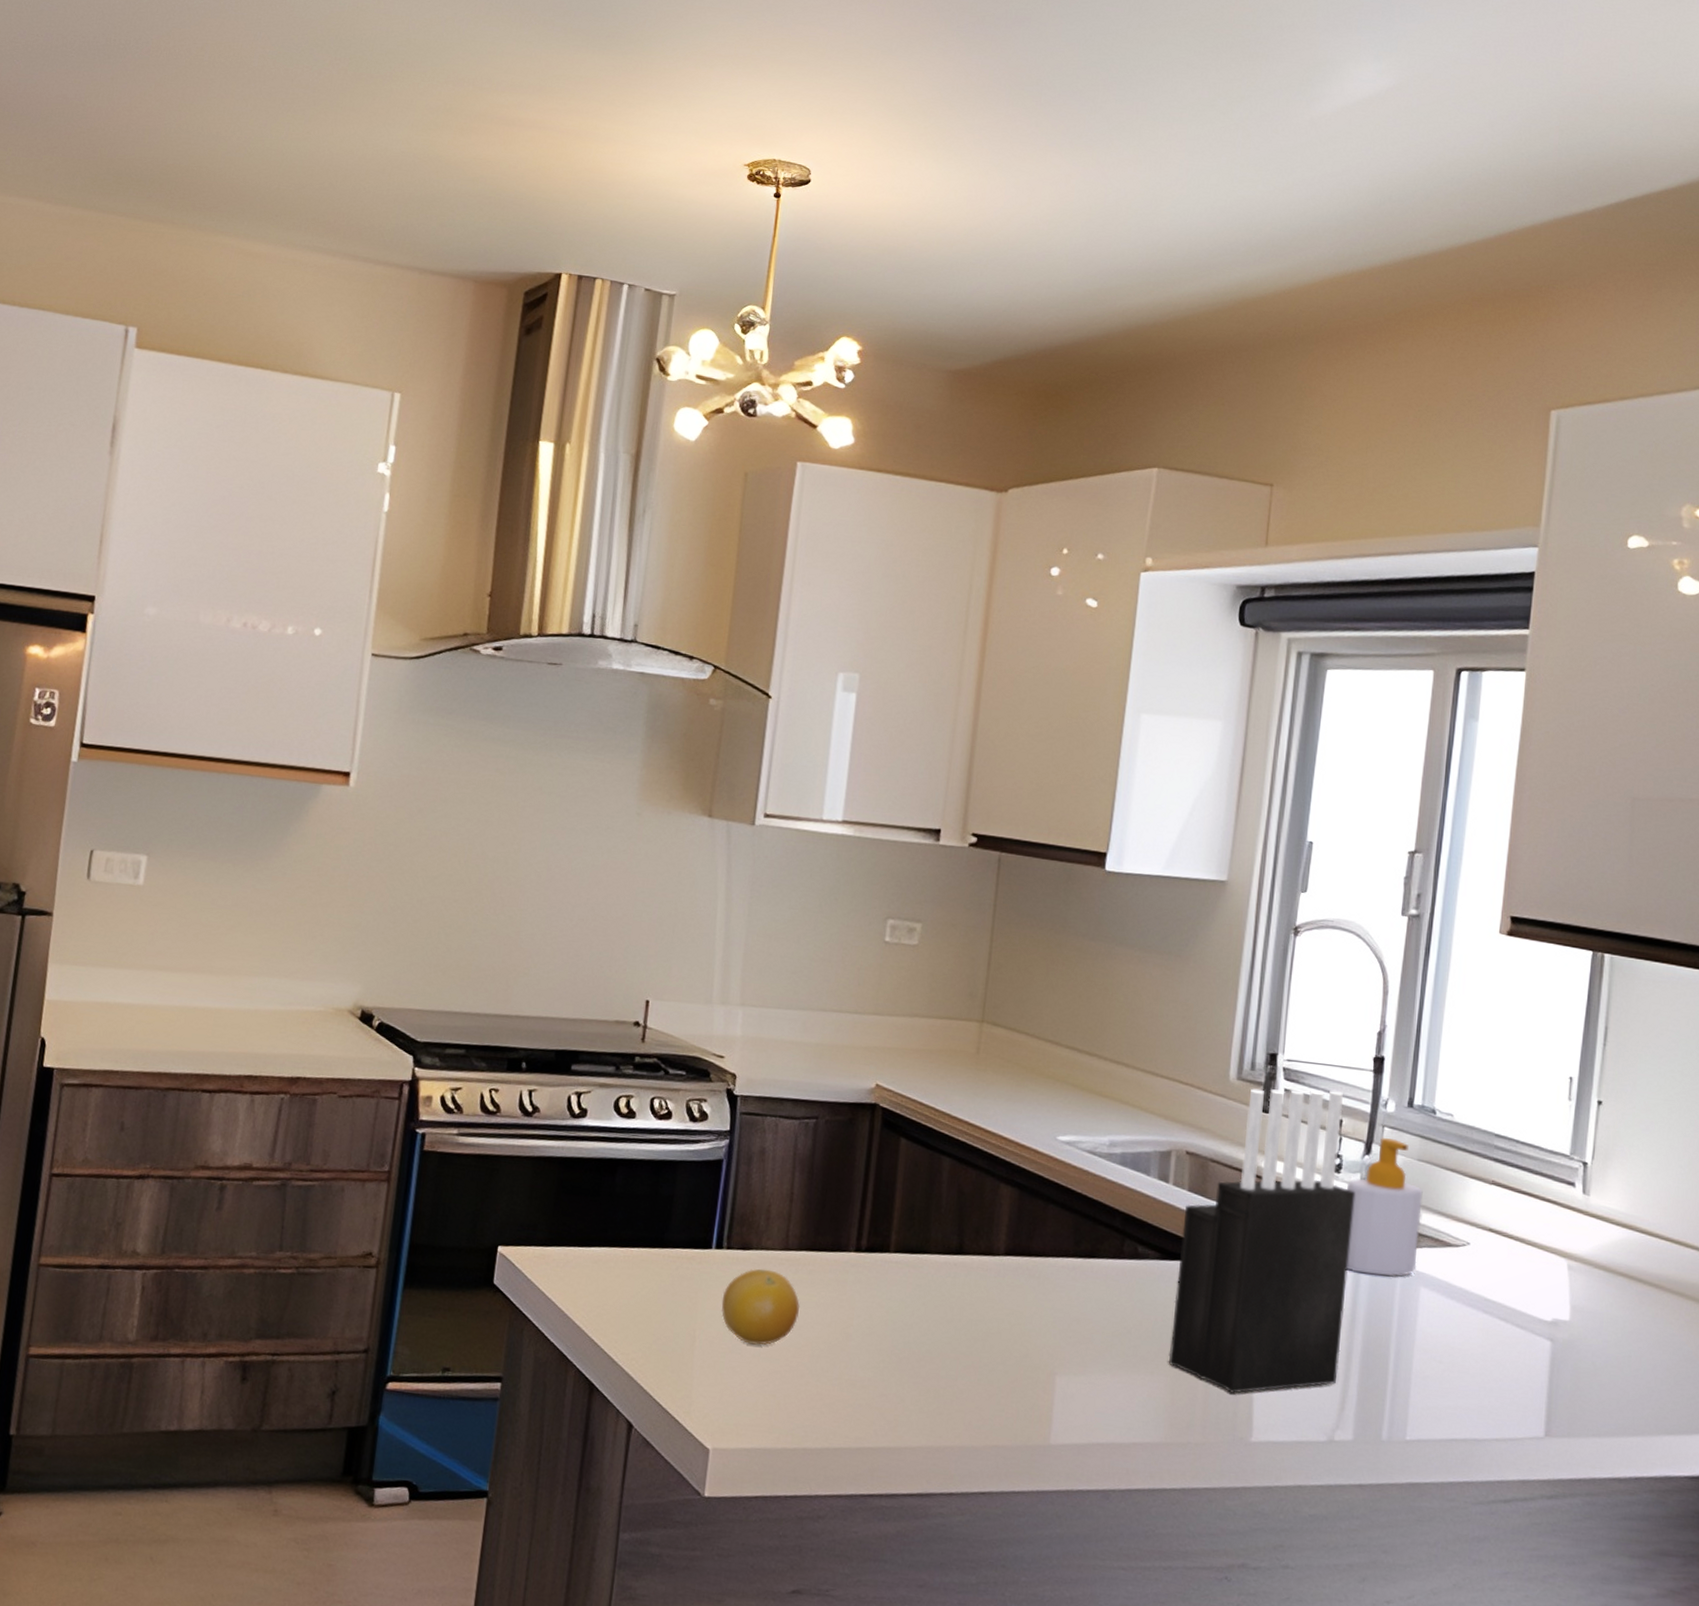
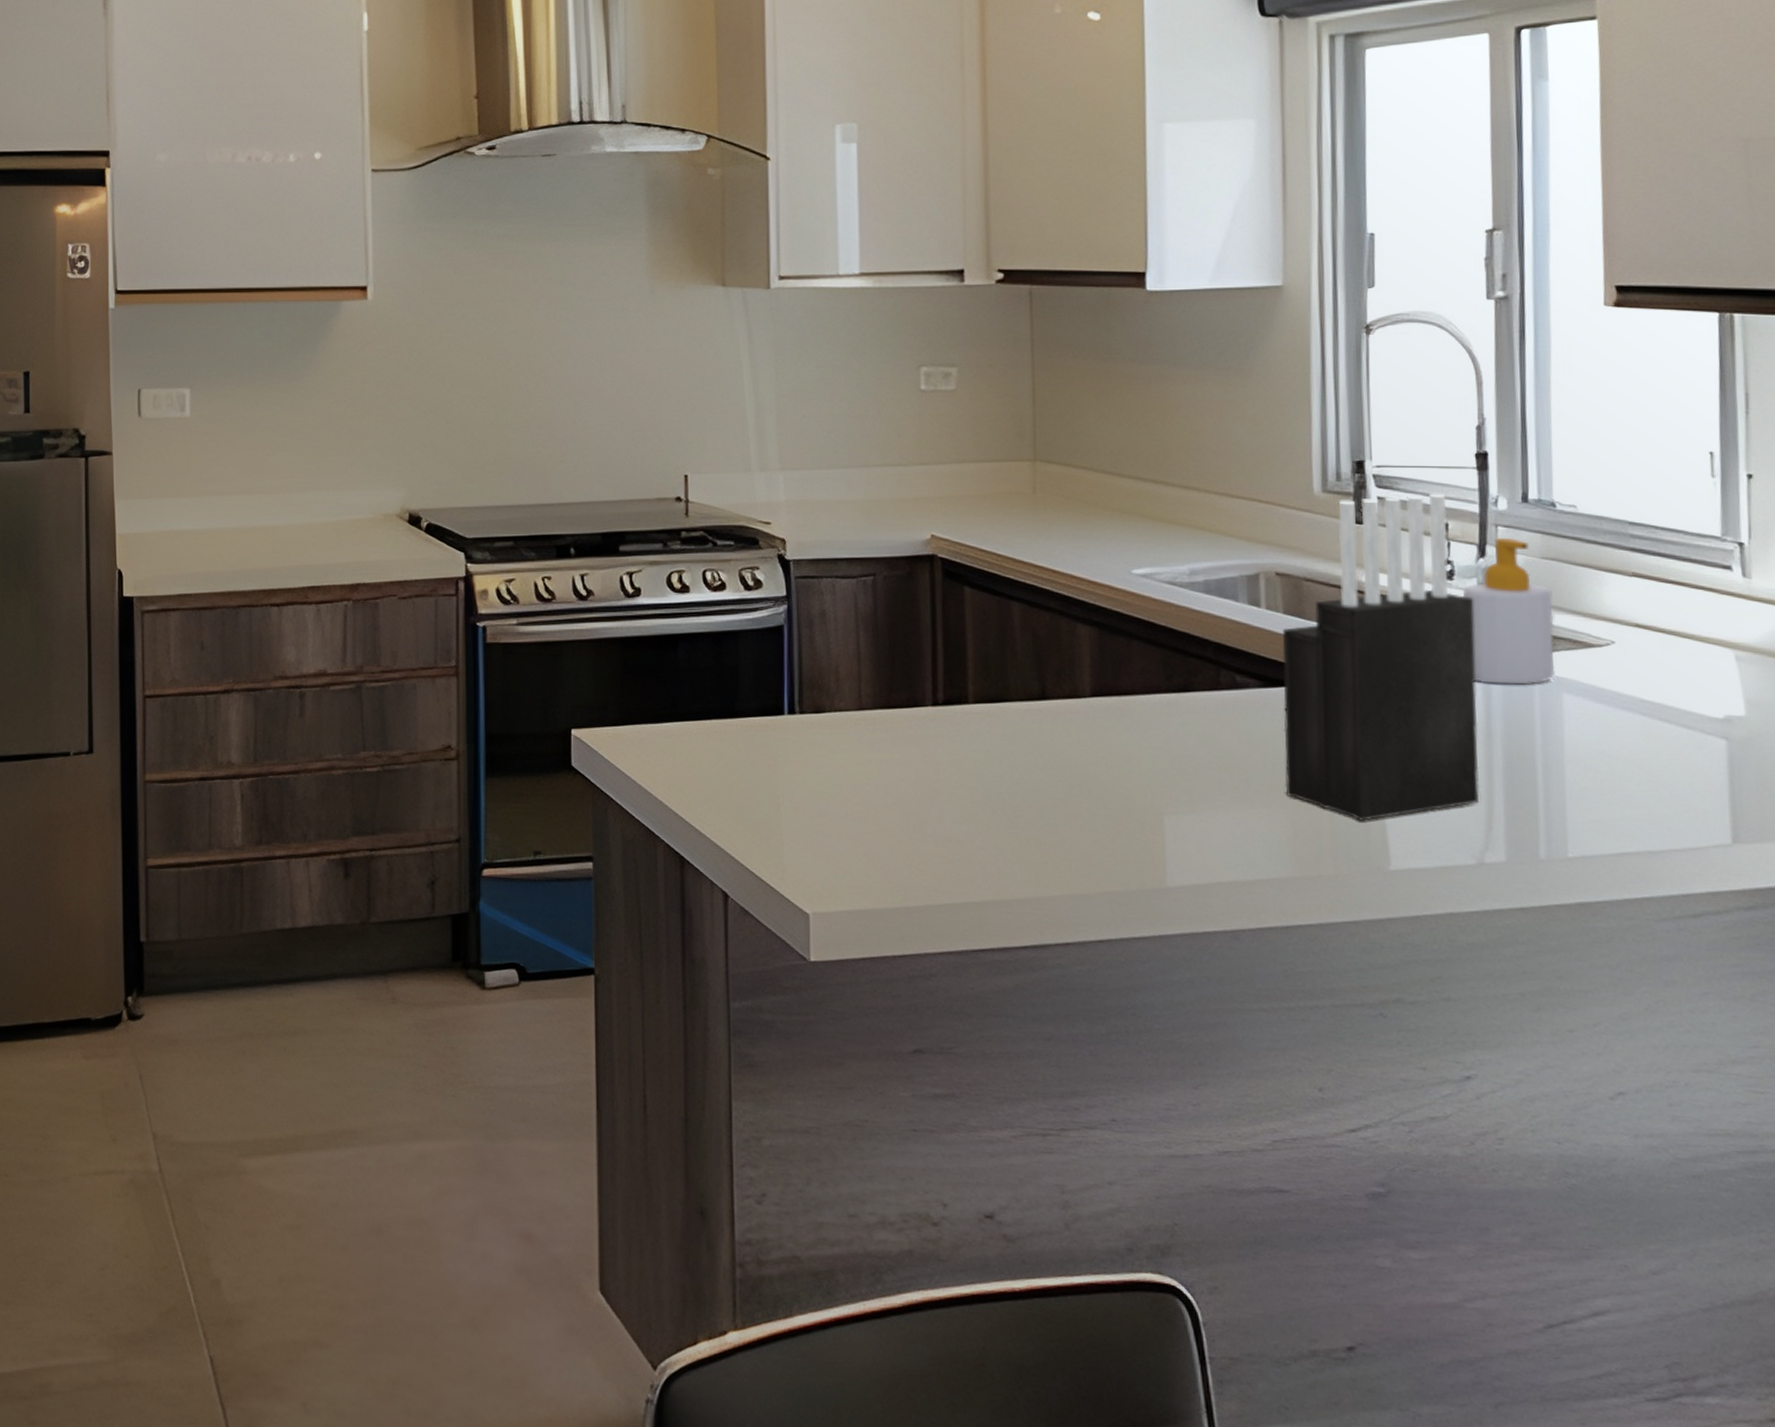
fruit: present [721,1269,800,1345] -> none [801,730,883,807]

